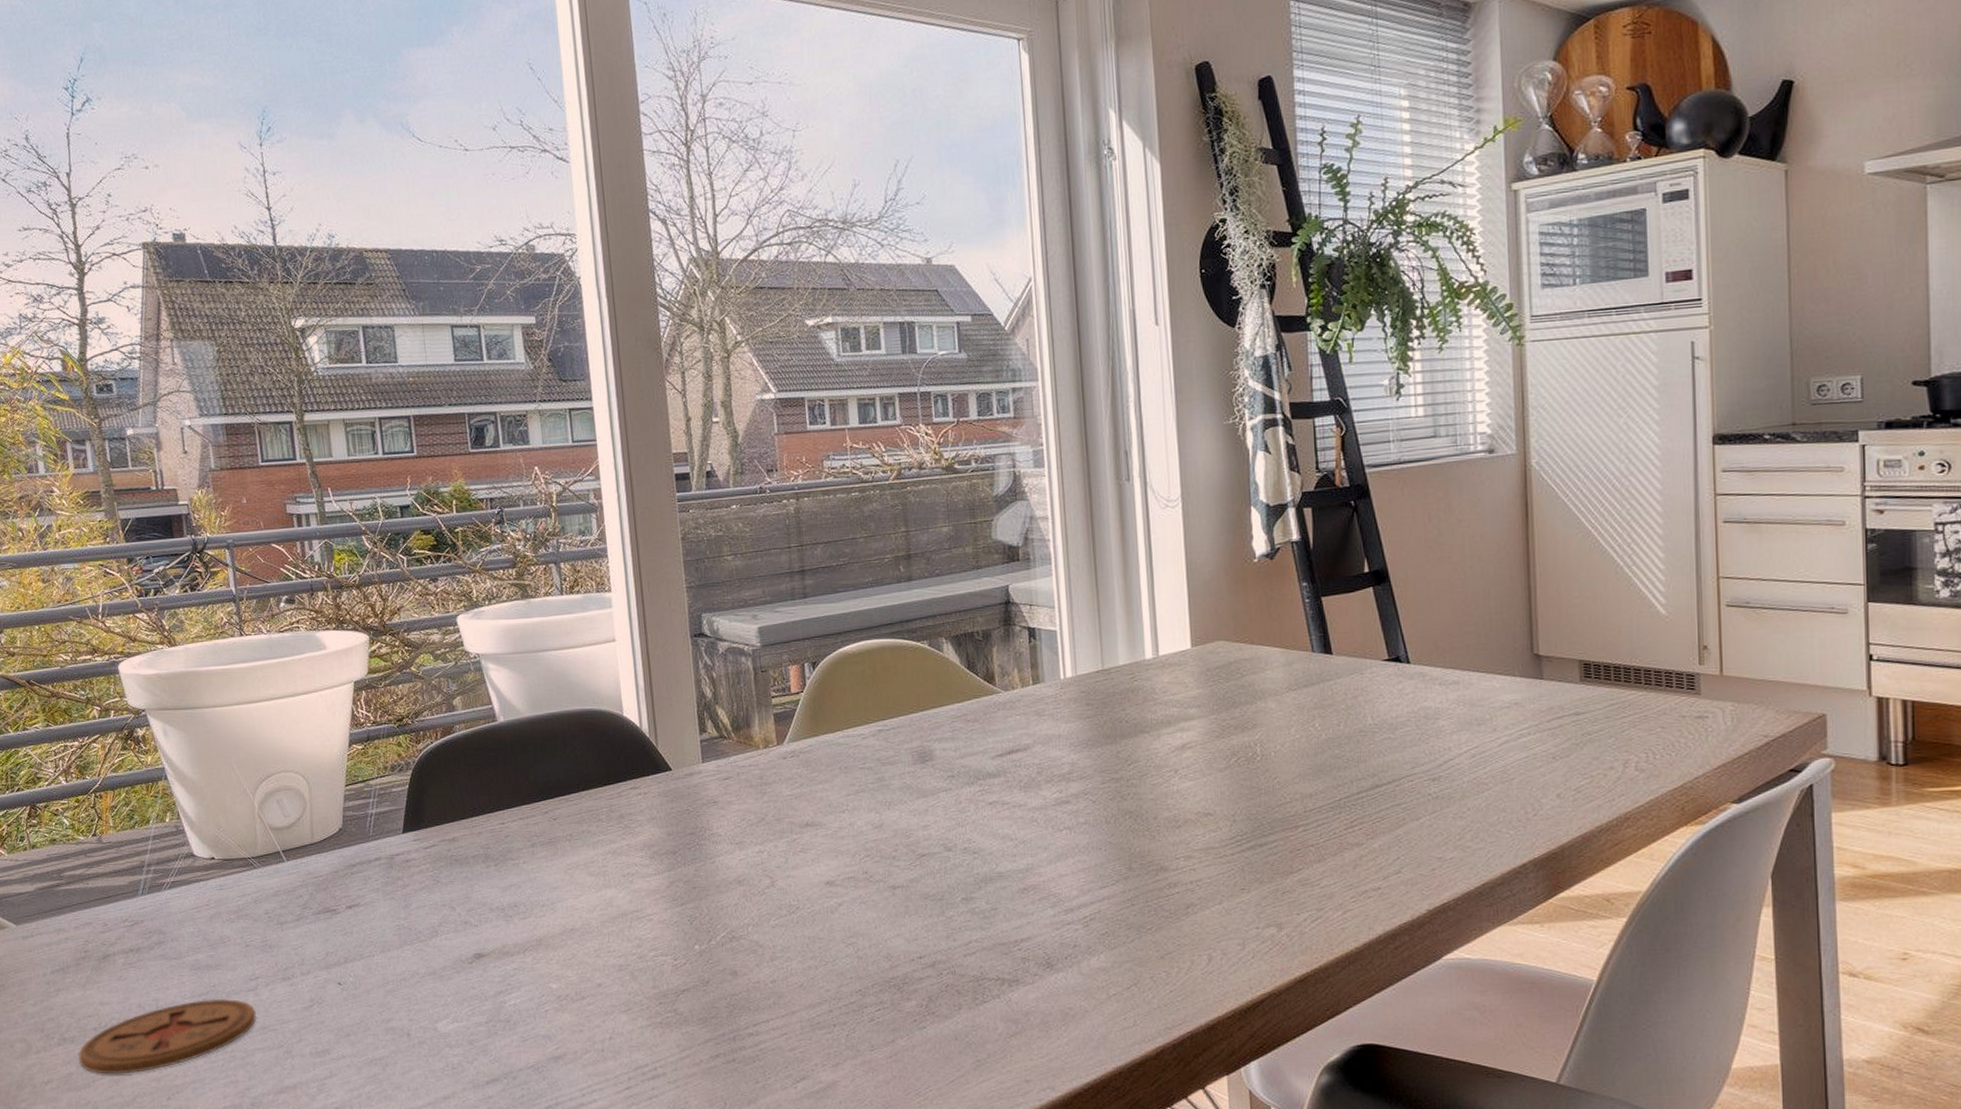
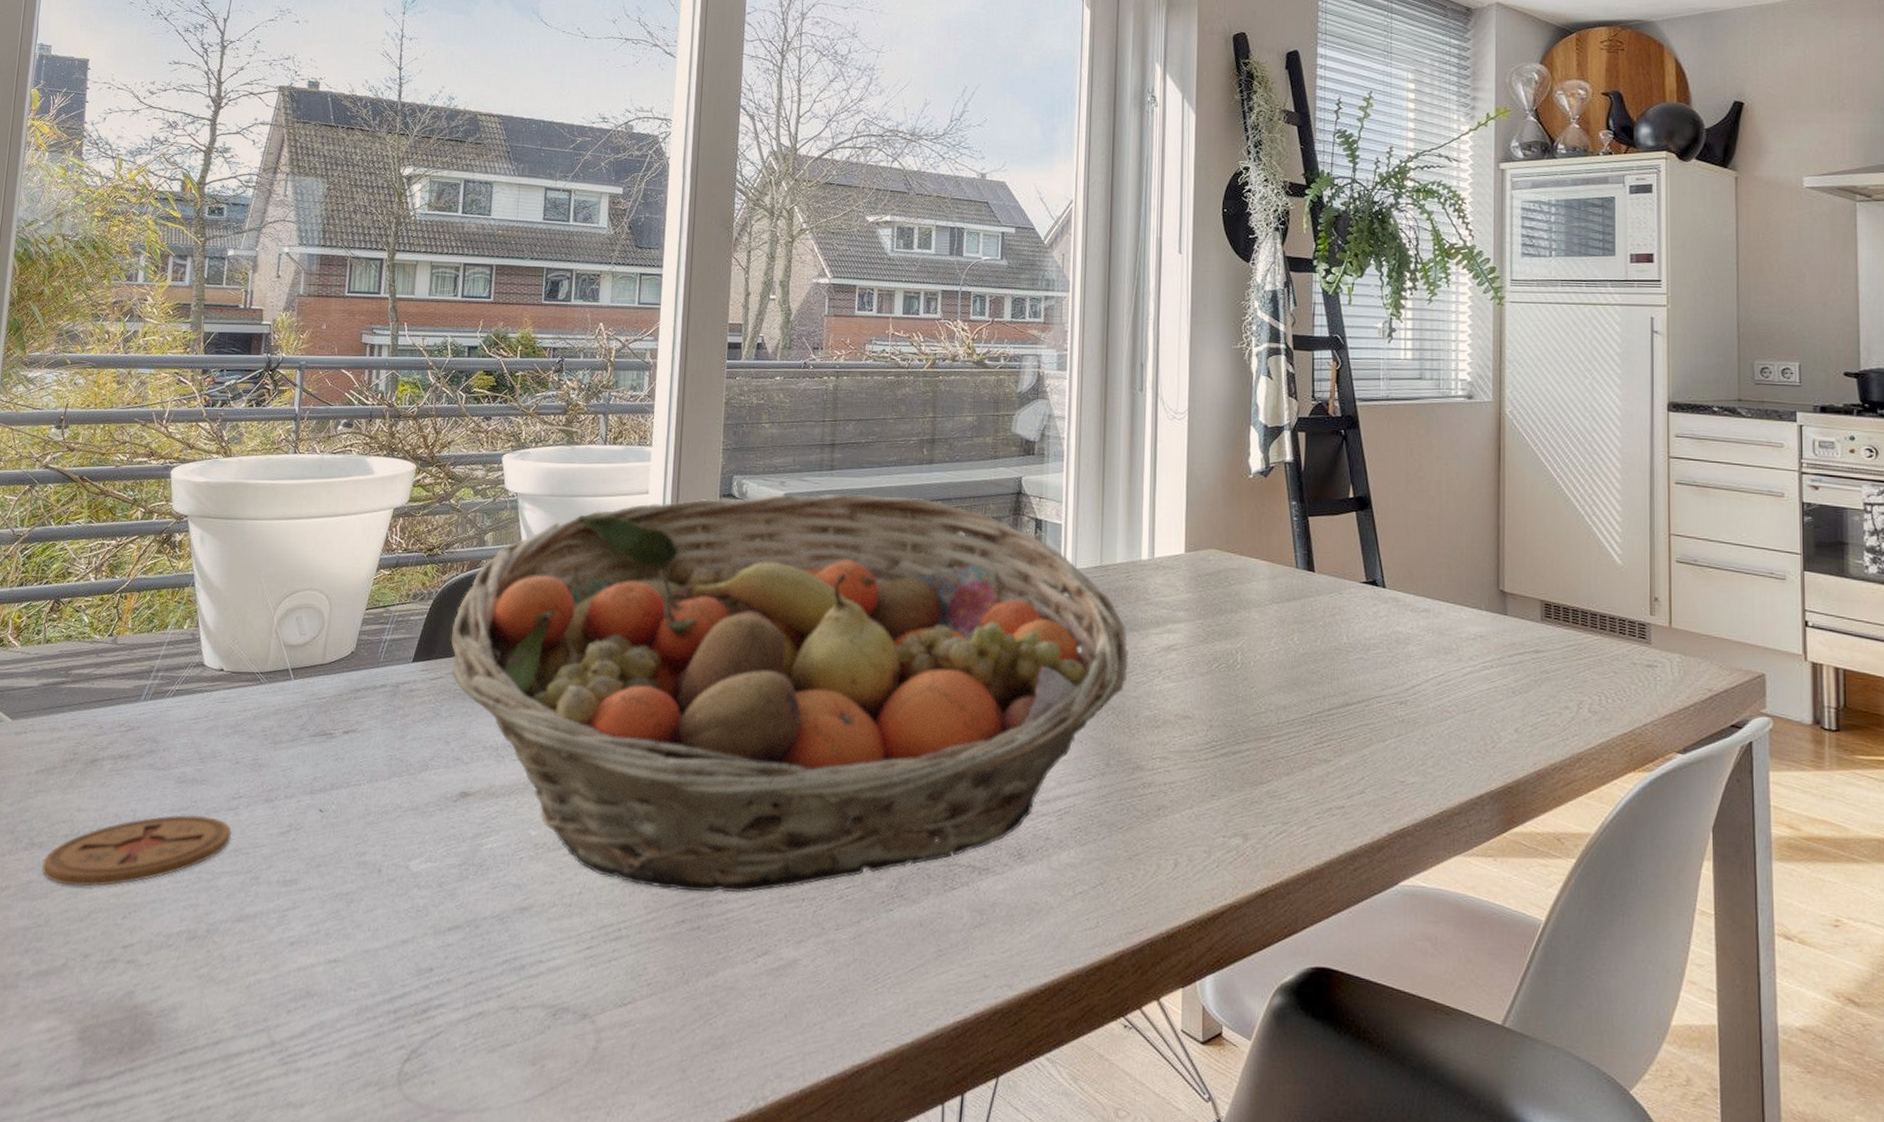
fruit basket: none [436,617,1142,1027] -> present [451,493,1129,893]

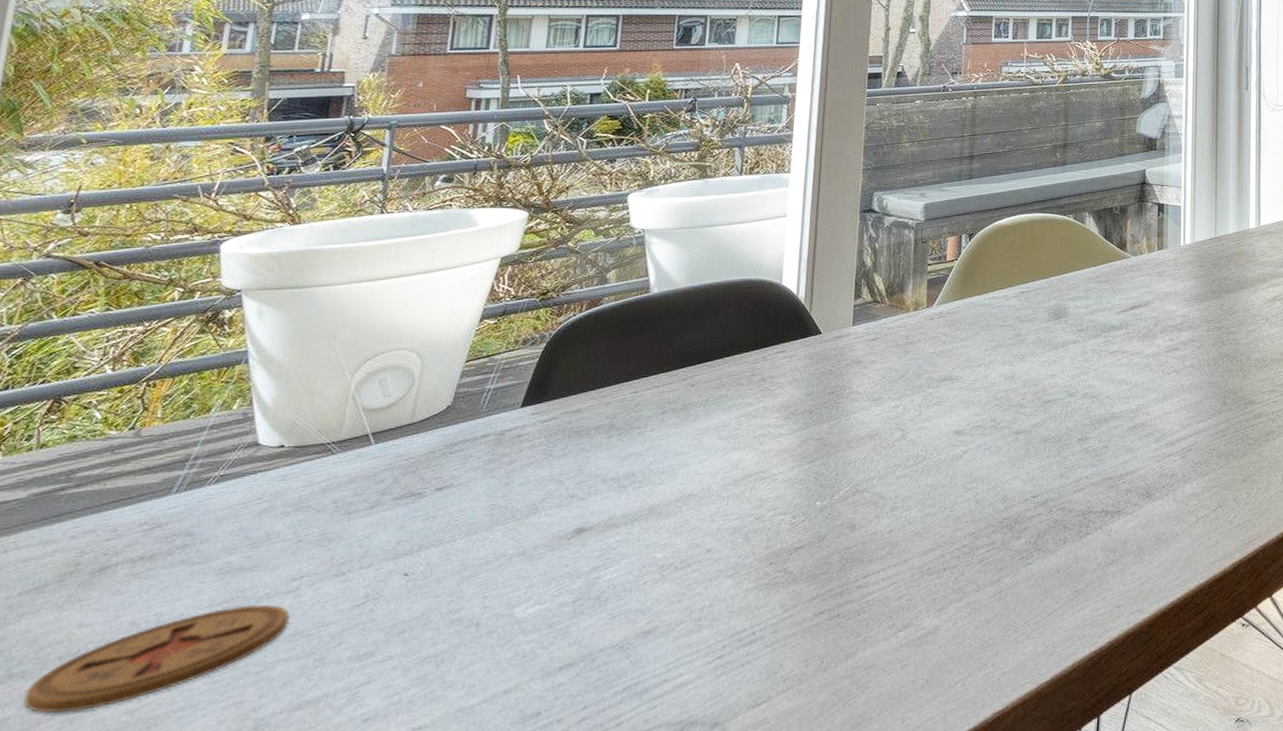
fruit basket: present [451,493,1129,893] -> none [566,195,1240,586]

